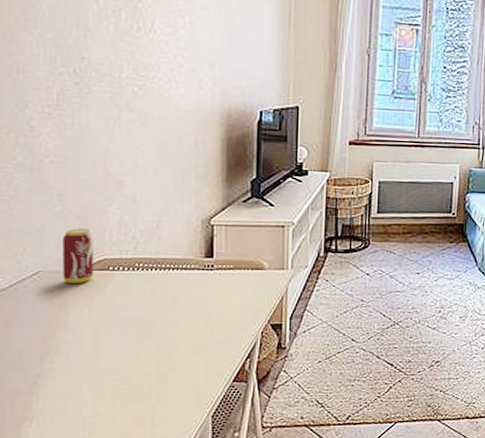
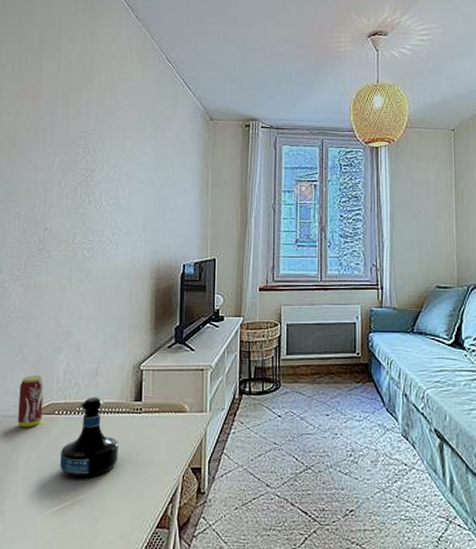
tequila bottle: none [119,252,187,336] -> present [60,397,118,479]

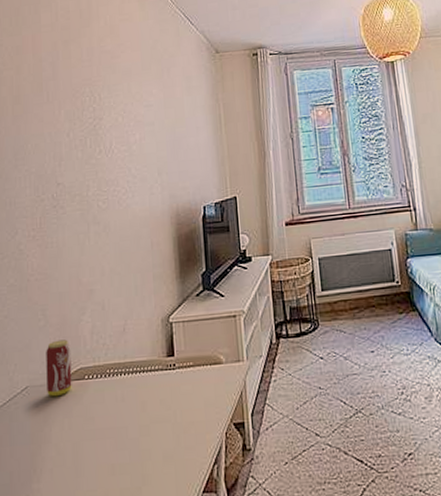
tequila bottle: present [60,397,118,479] -> none [95,356,155,447]

